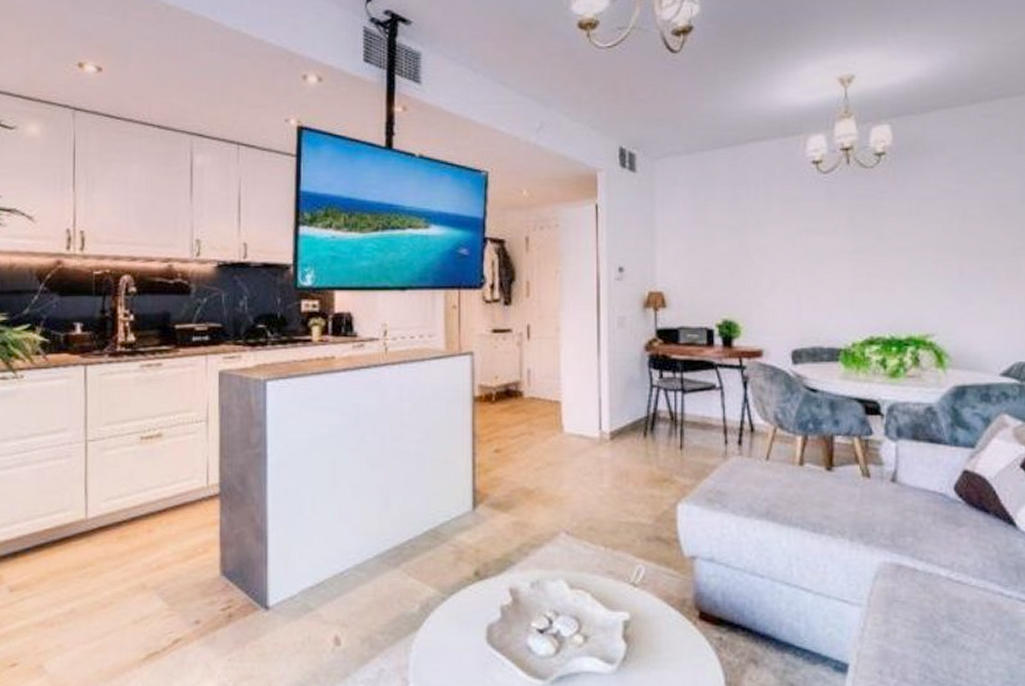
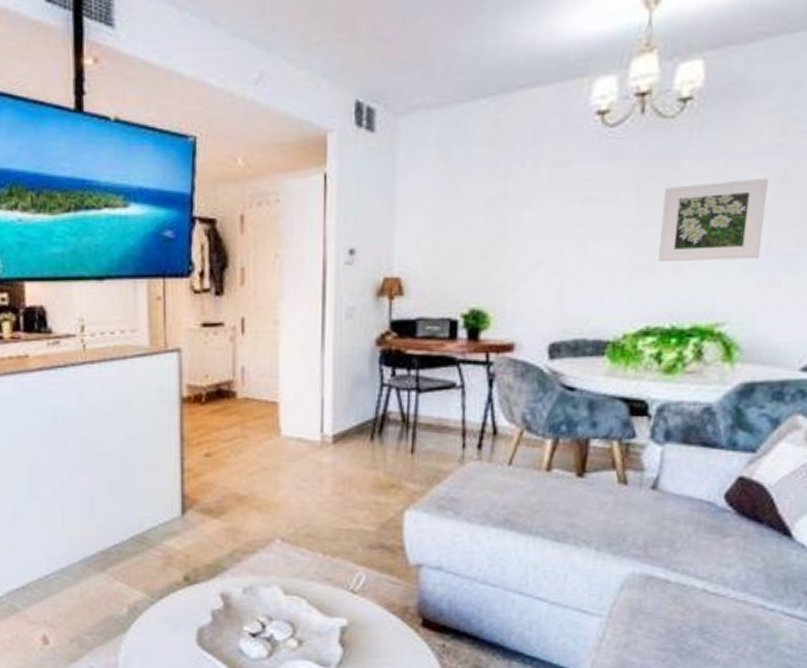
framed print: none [872,216,954,282] -> present [658,177,768,261]

